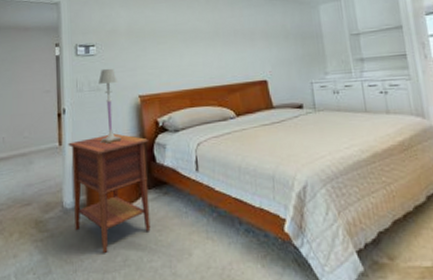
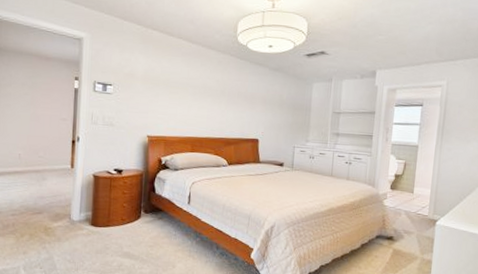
nightstand: present [68,133,151,254] -> none [79,164,152,259]
table lamp: present [98,68,122,144] -> none [108,107,130,173]

